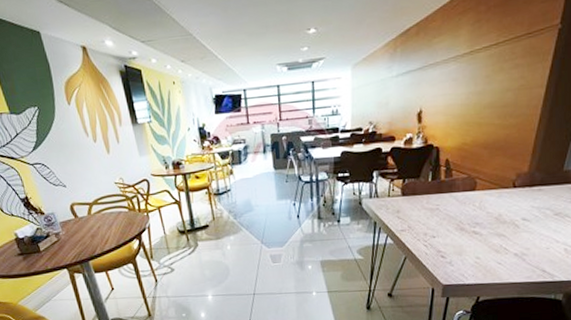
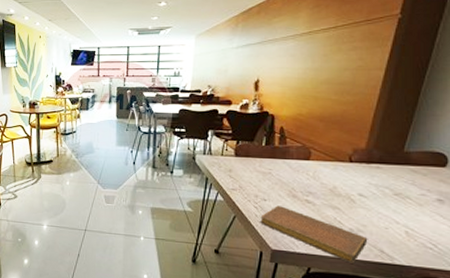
notebook: none [430,240,531,287] -> present [260,206,368,263]

